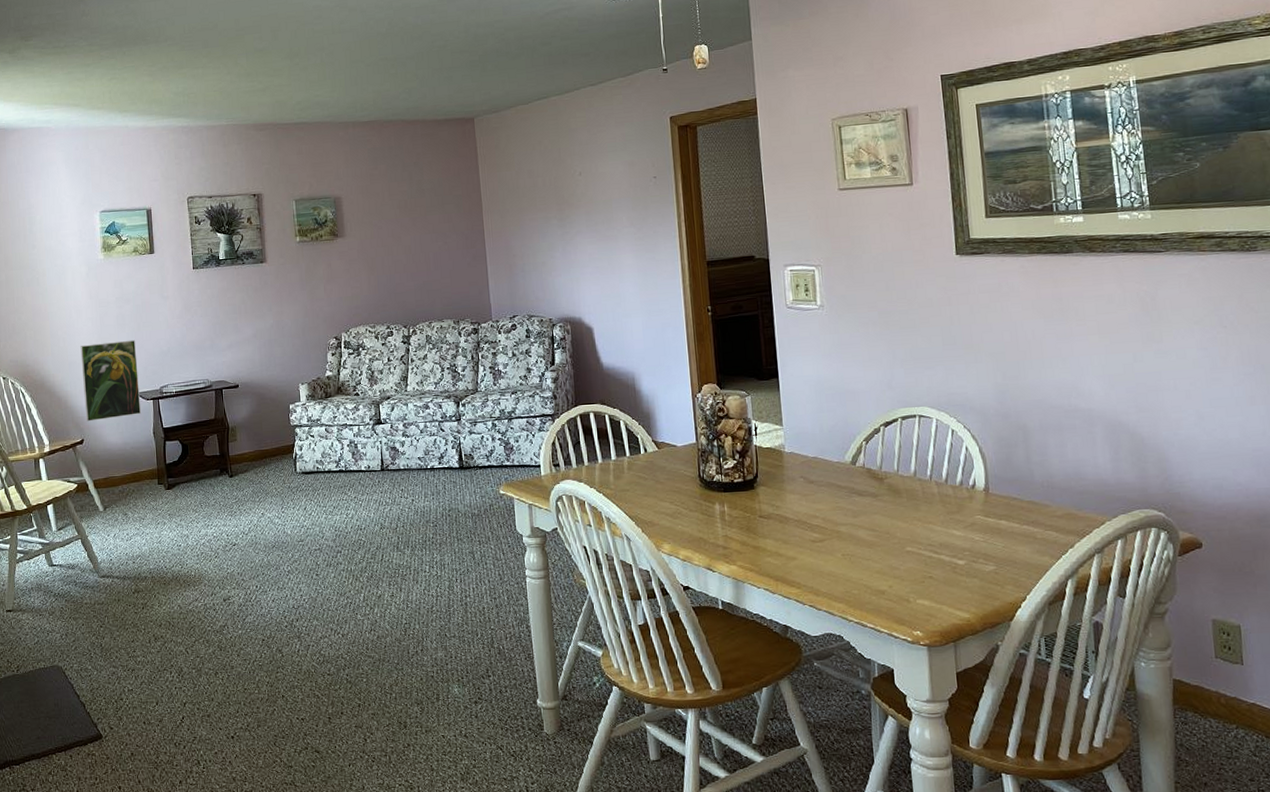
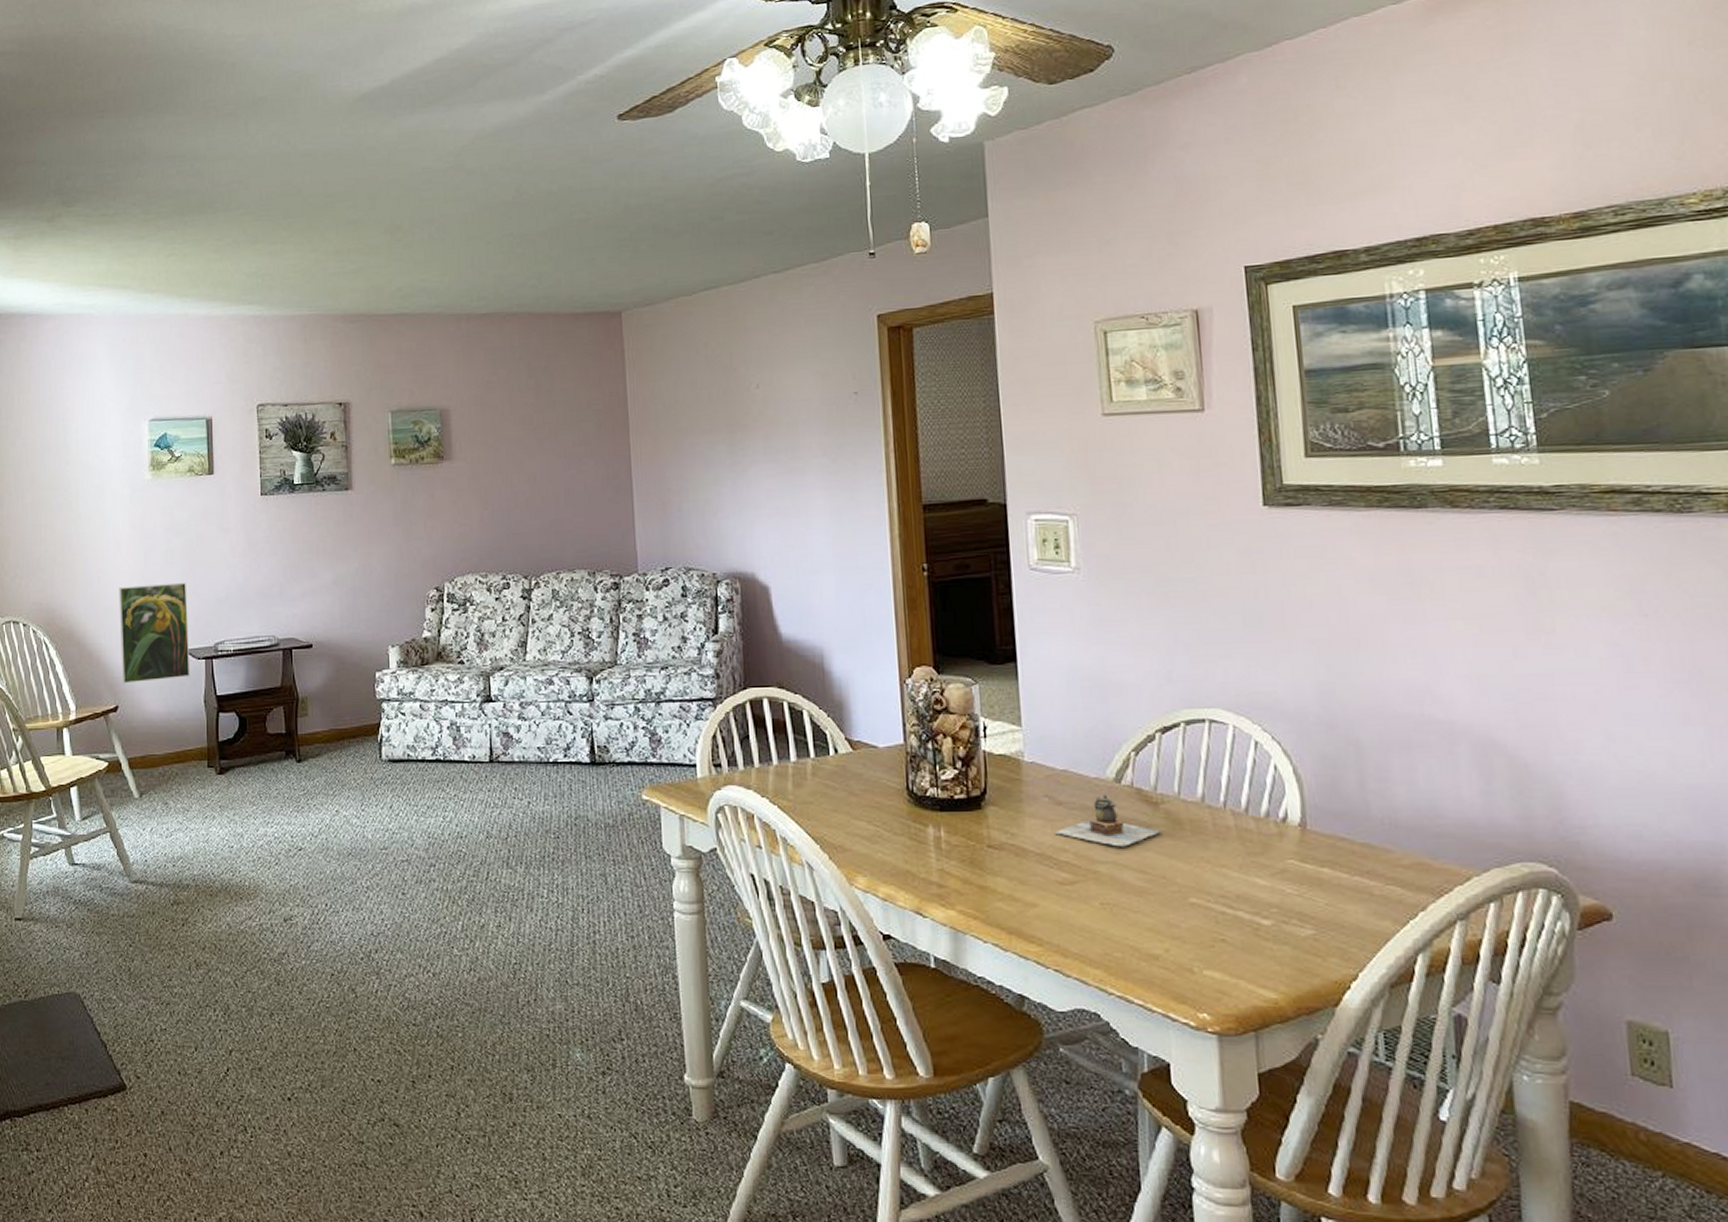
teapot: none [808,475,885,512] -> present [1054,795,1160,847]

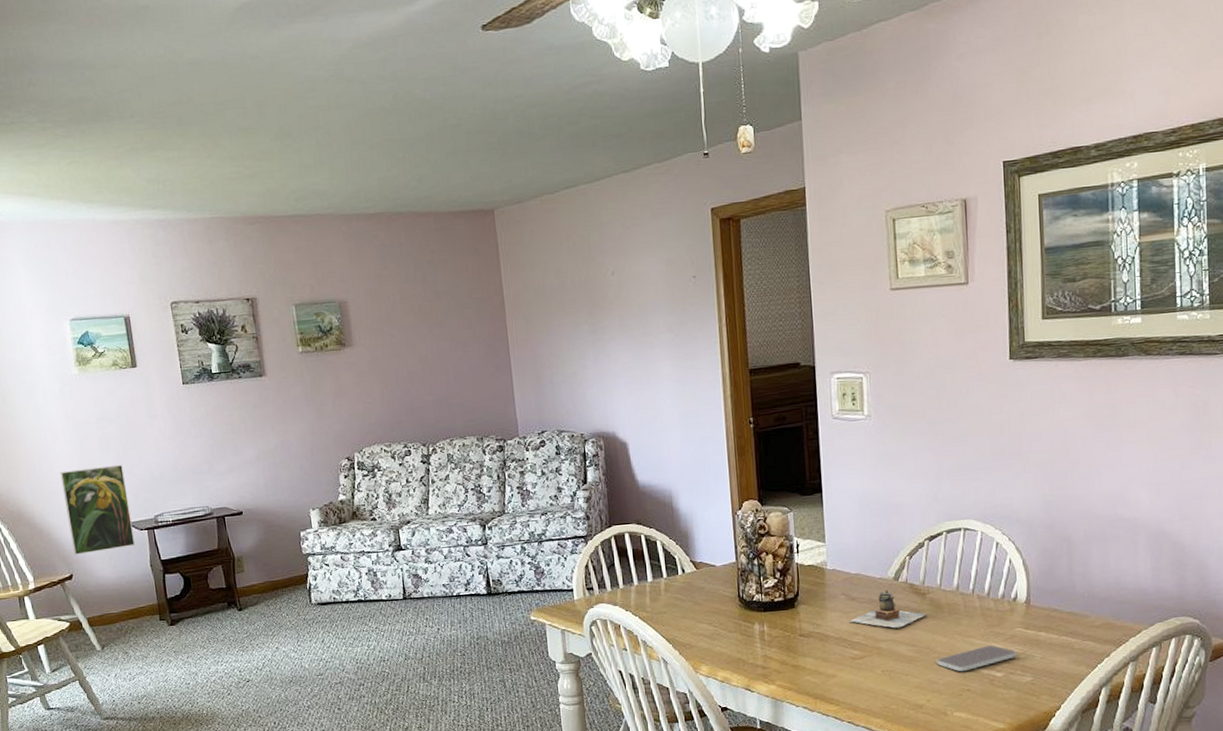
smartphone: none [1176,880,1290,914] -> present [936,645,1017,672]

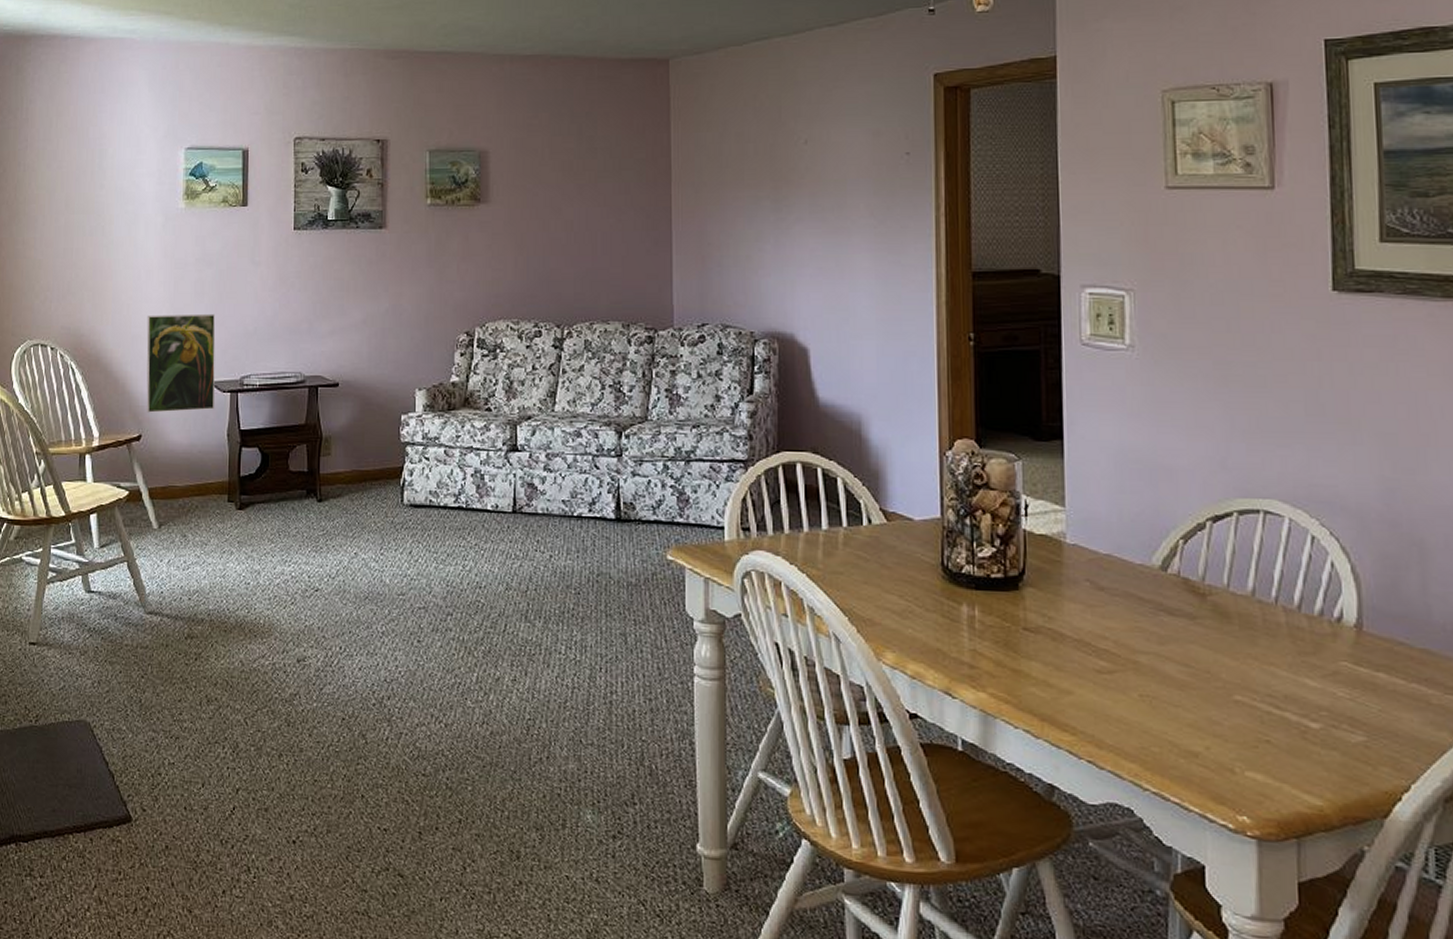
teapot: present [849,591,926,628] -> none [1094,583,1207,638]
smartphone: present [936,645,1017,672] -> none [1220,680,1342,714]

